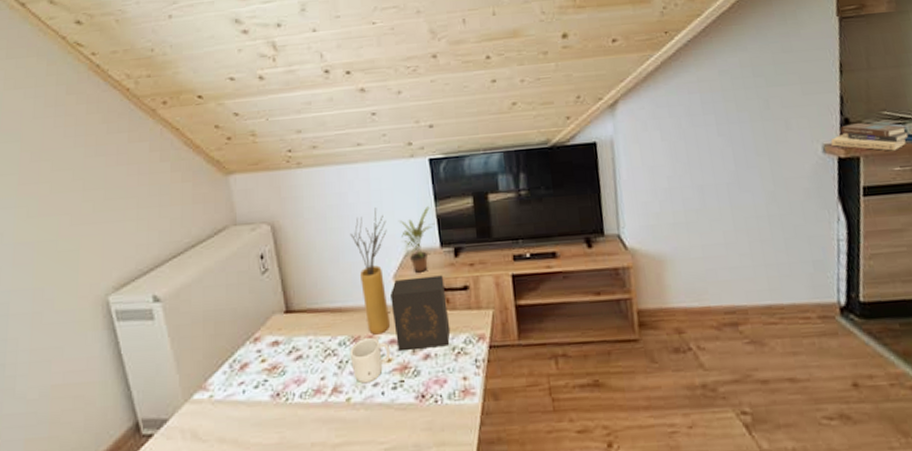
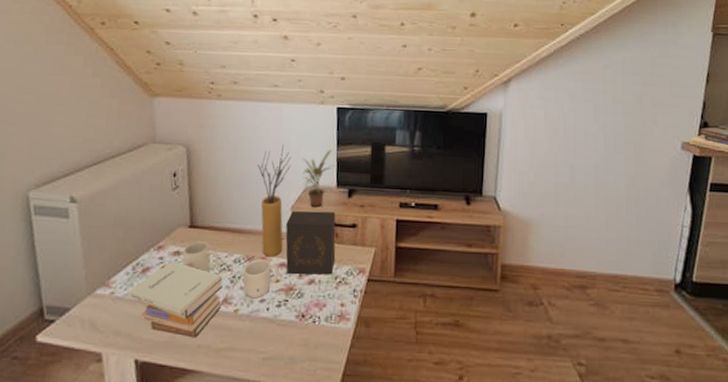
books: none [227,352,331,436] -> present [127,261,224,338]
mug: none [281,326,323,361] -> present [182,241,219,272]

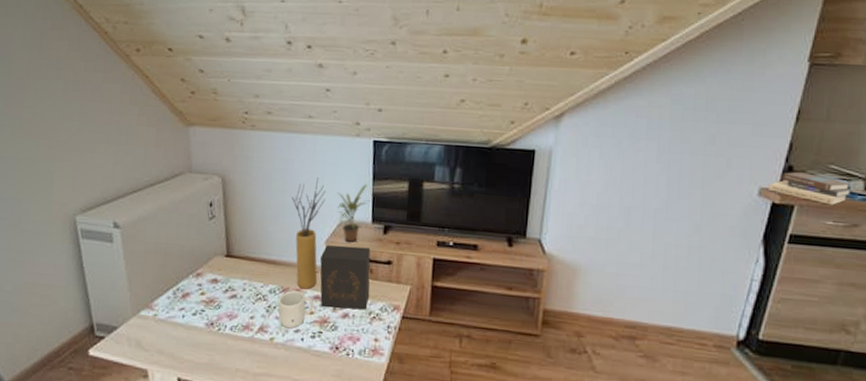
books: present [127,261,224,338] -> none [169,288,260,362]
mug: present [182,241,219,272] -> none [219,270,255,301]

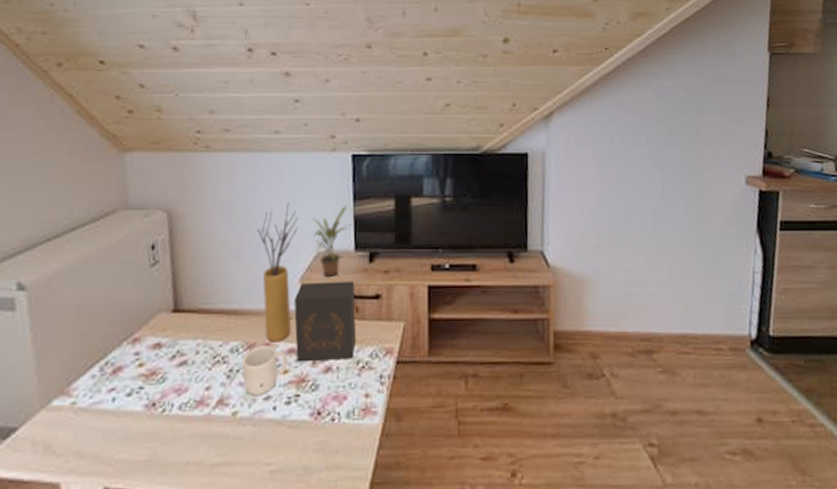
books: present [768,171,852,205] -> none [753,157,826,188]

